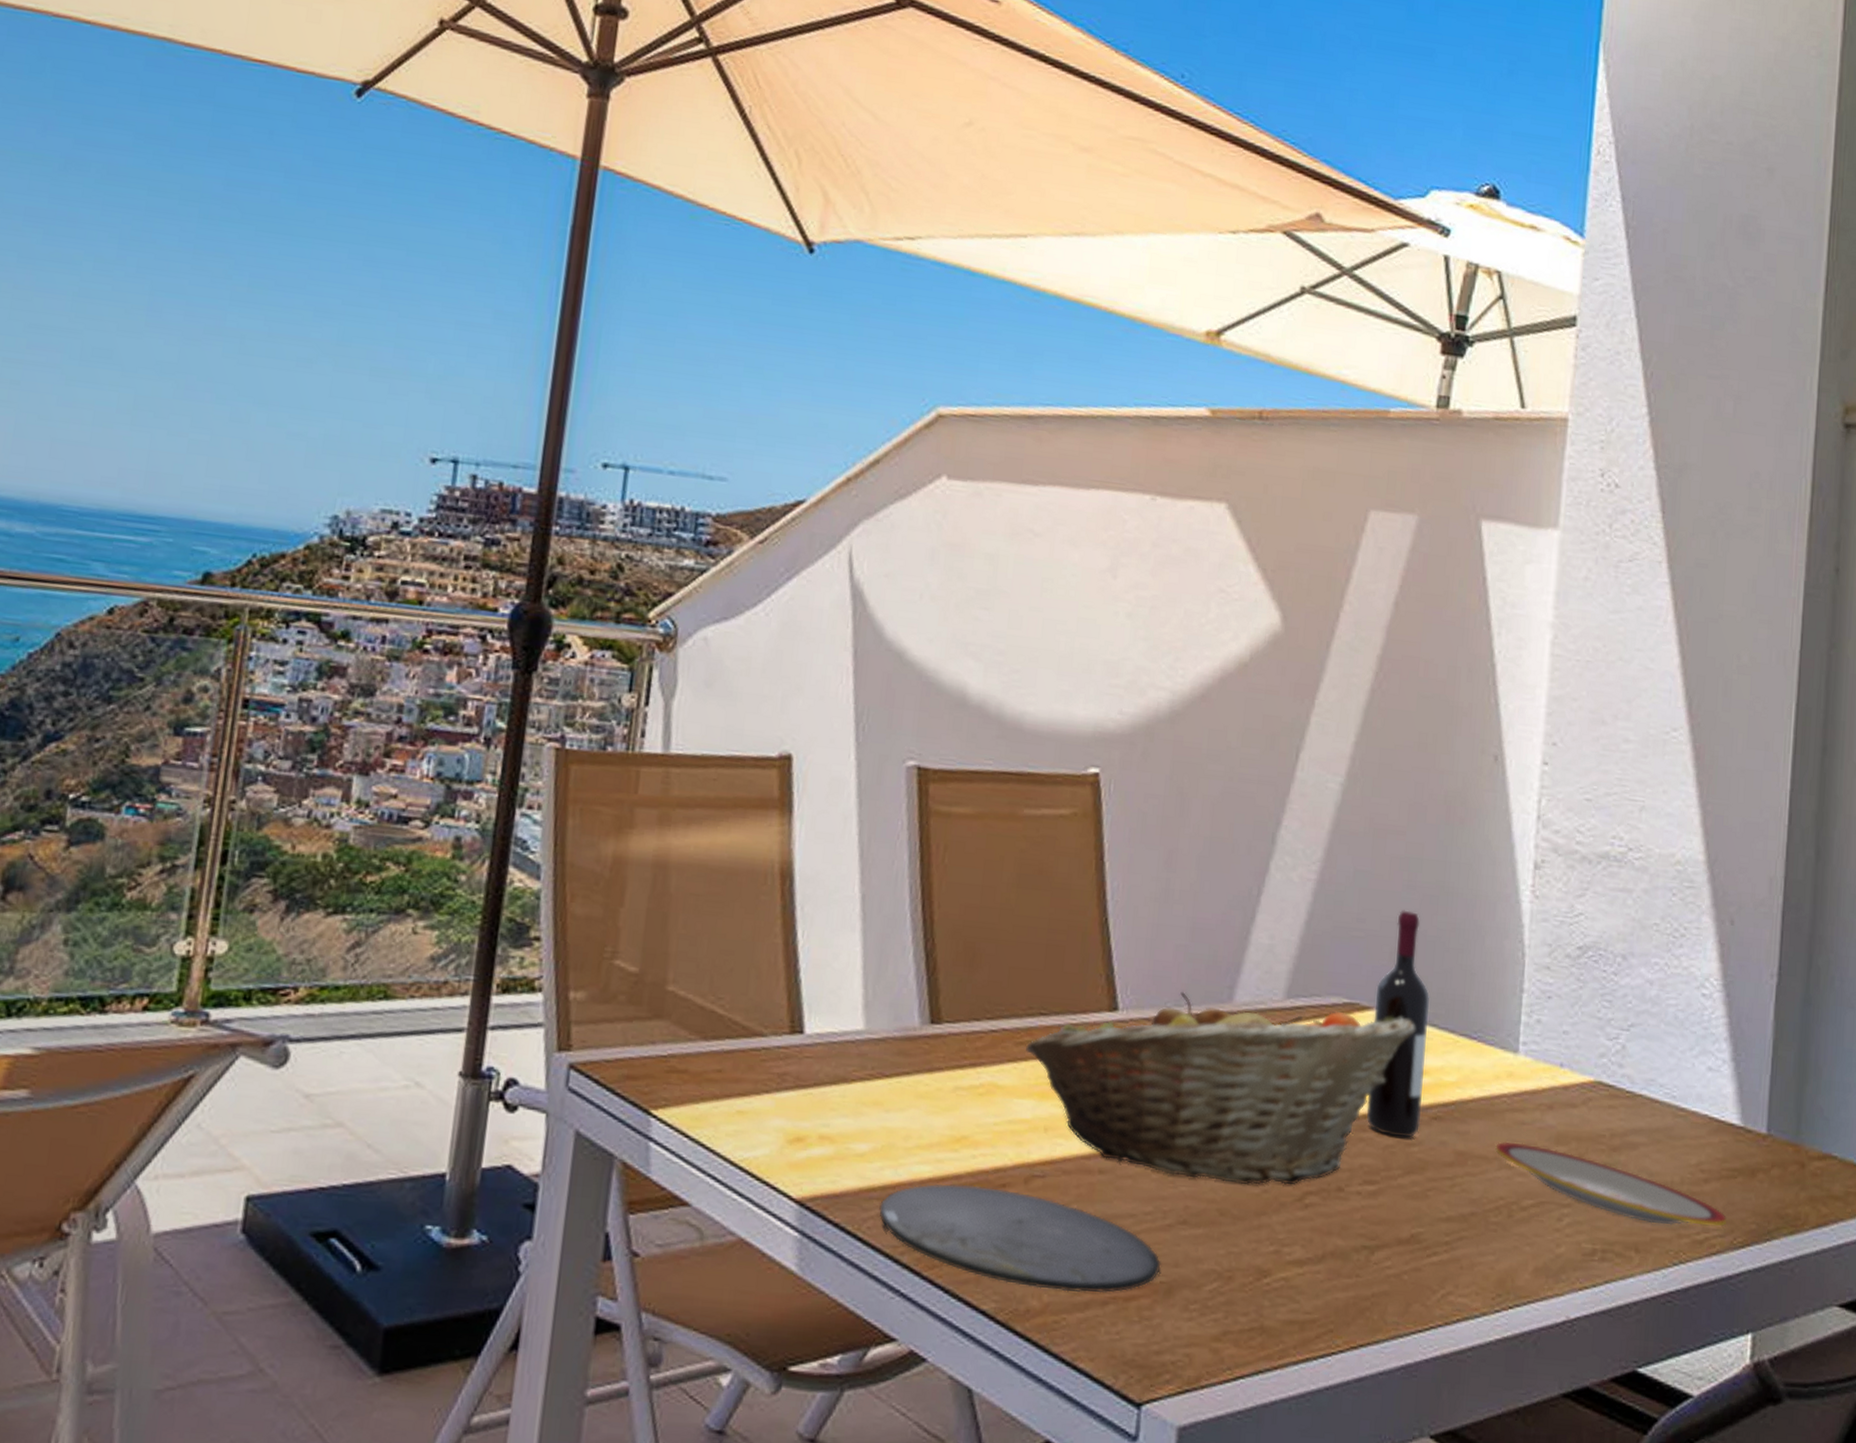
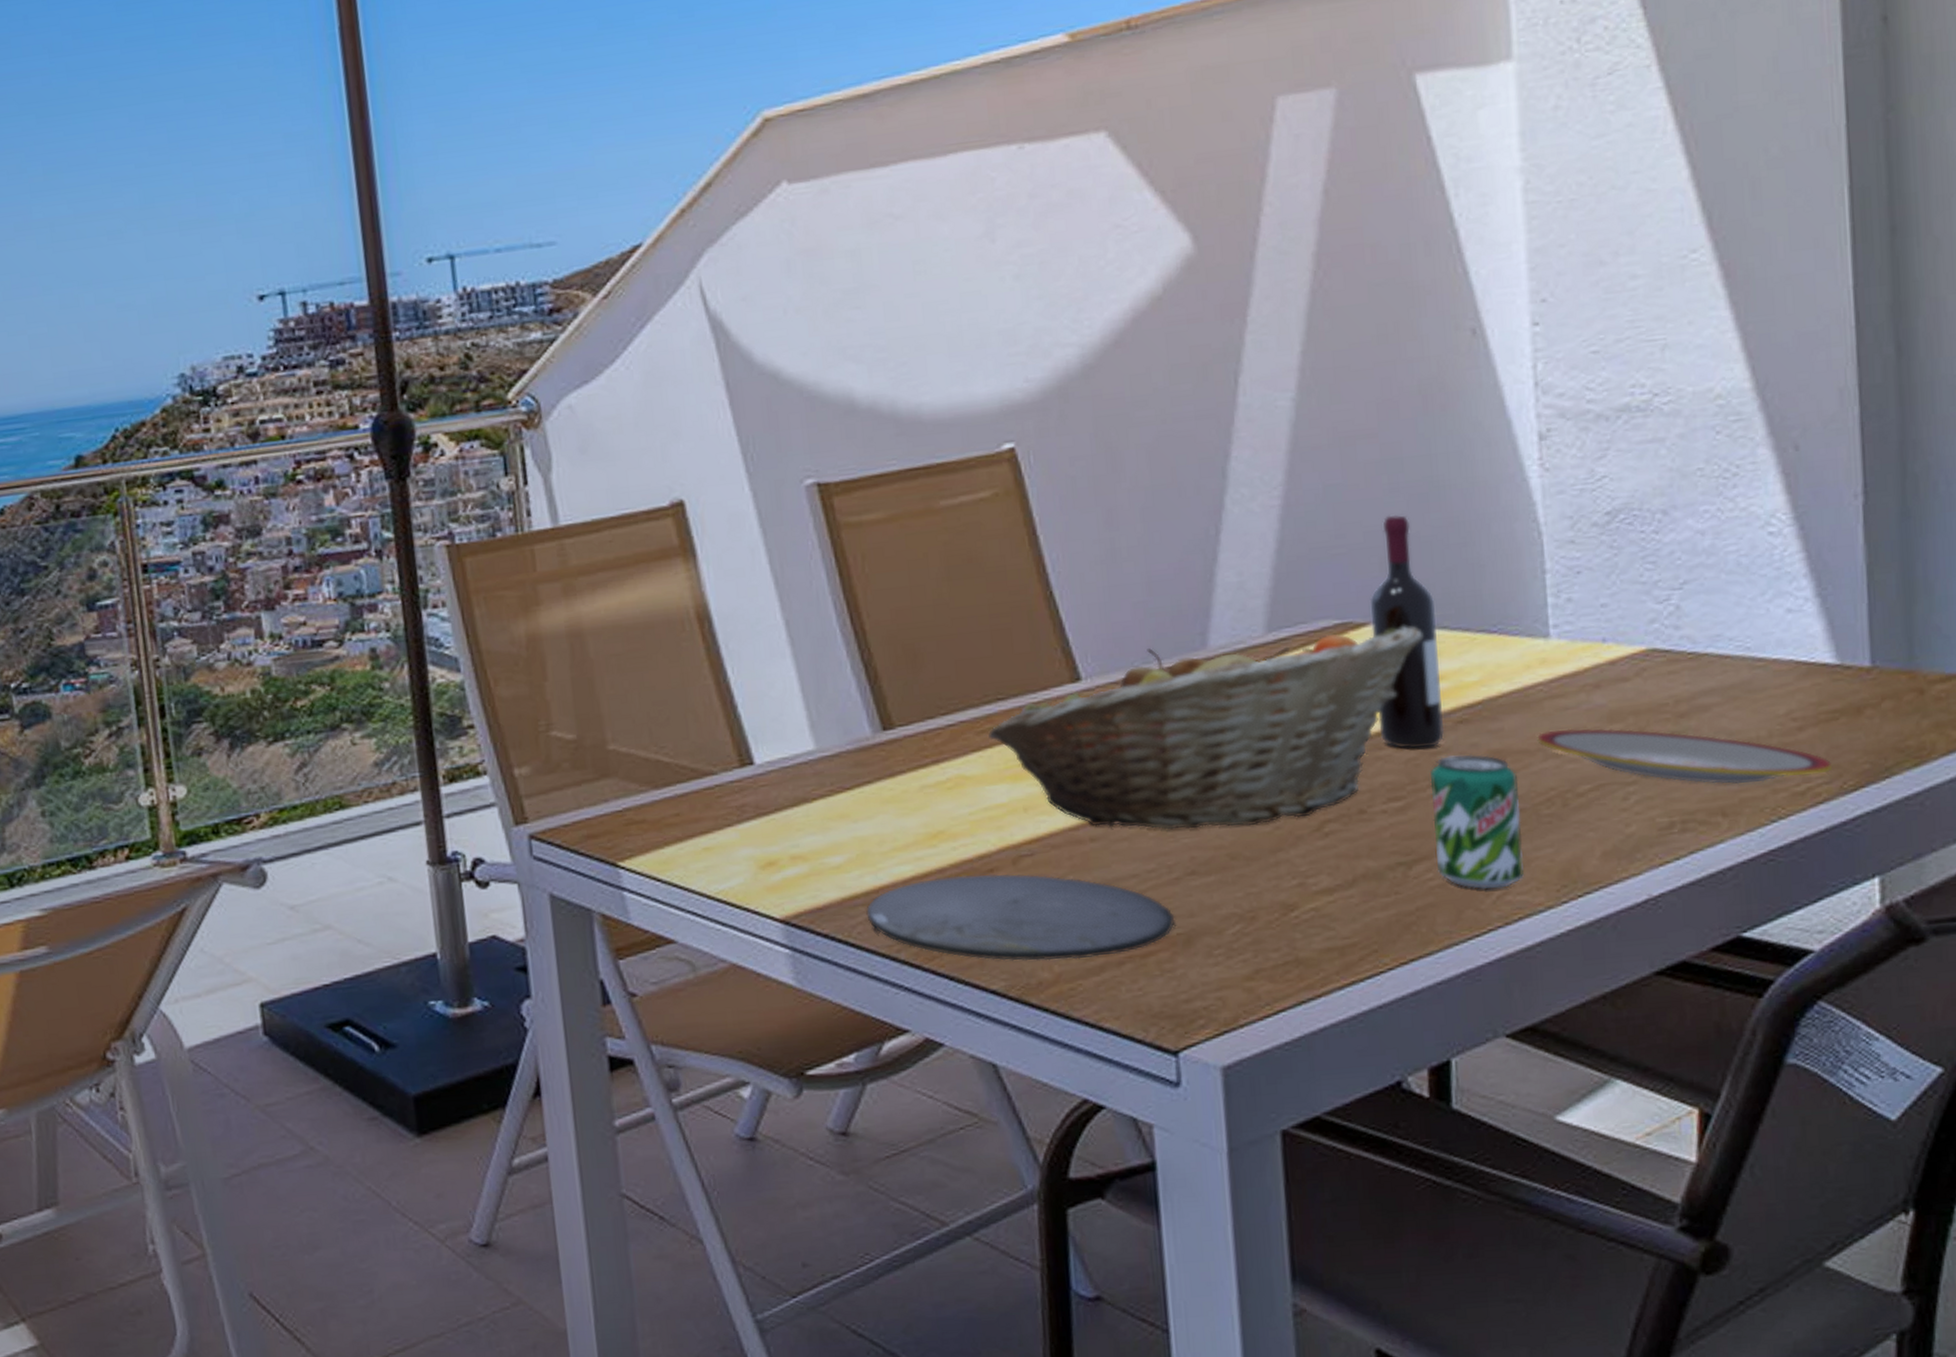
beverage can: none [1395,1149,1474,1288] -> present [1430,754,1524,890]

